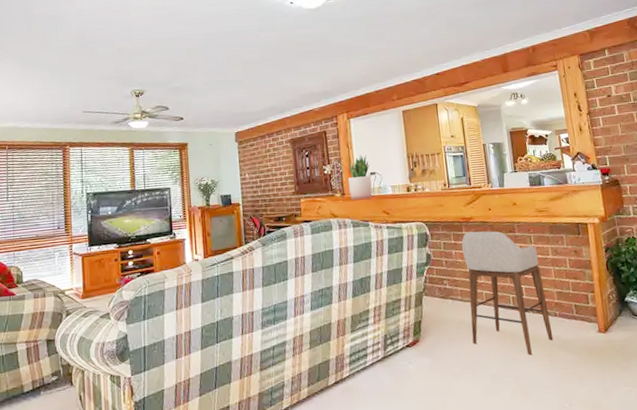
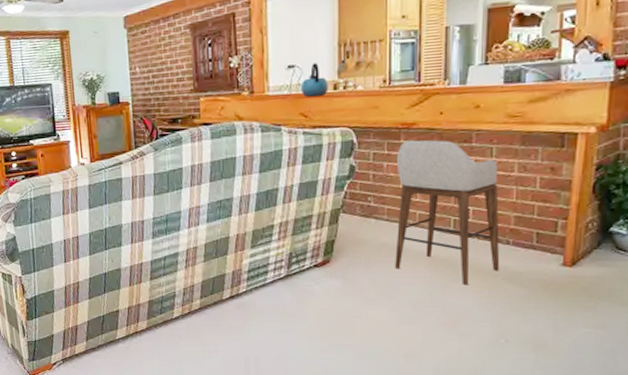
planter: present [347,155,373,201] -> none [258,43,289,100]
kettle: none [382,170,404,199] -> present [301,63,329,98]

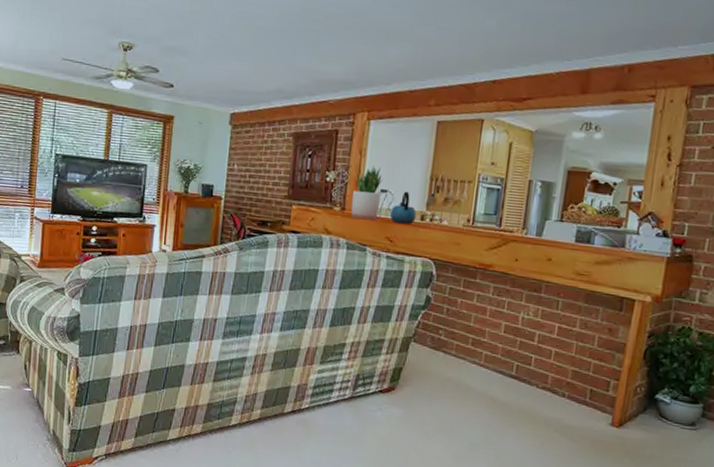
planter: none [258,43,289,100] -> present [351,166,383,221]
bar stool: present [395,140,500,286] -> none [457,280,562,433]

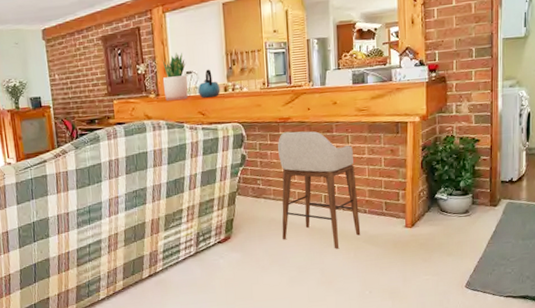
bar stool: none [457,280,562,433] -> present [277,131,361,249]

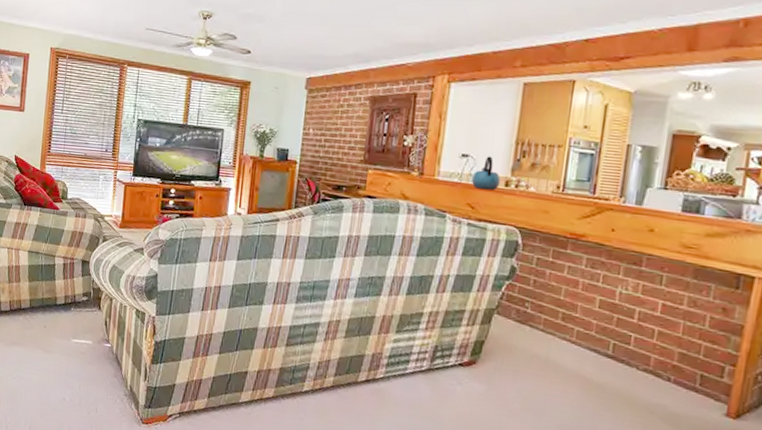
planter: present [162,52,188,102] -> none [429,130,465,186]
bar stool: present [277,131,361,249] -> none [545,251,666,418]

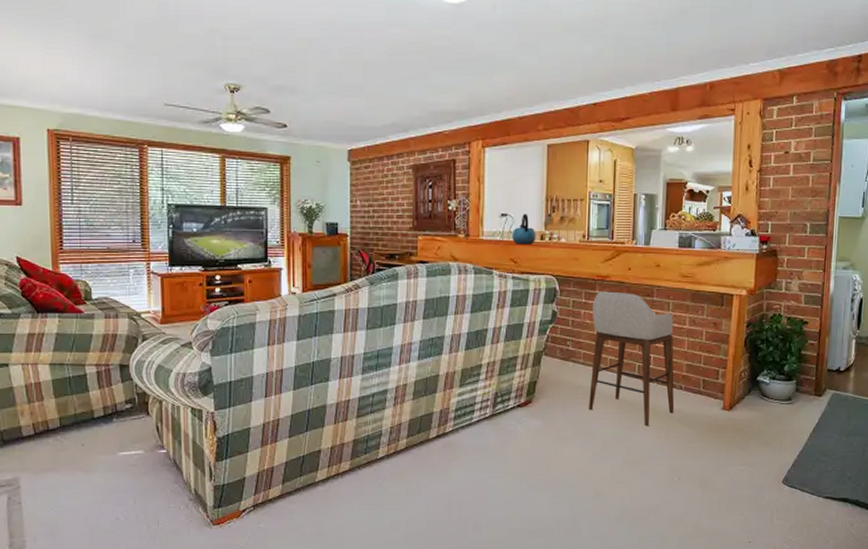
bar stool: none [545,251,666,418] -> present [589,291,675,427]

